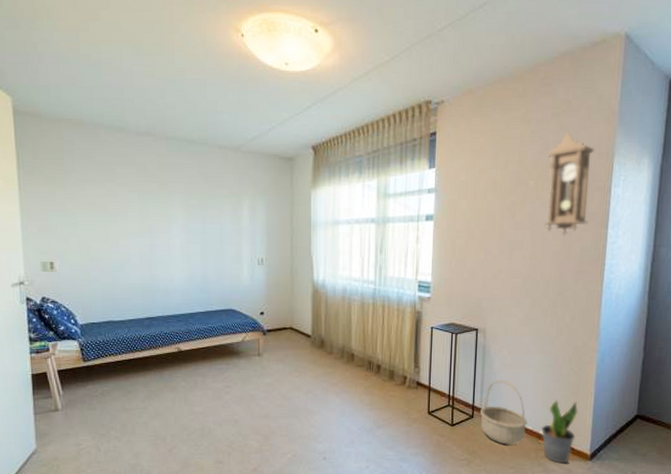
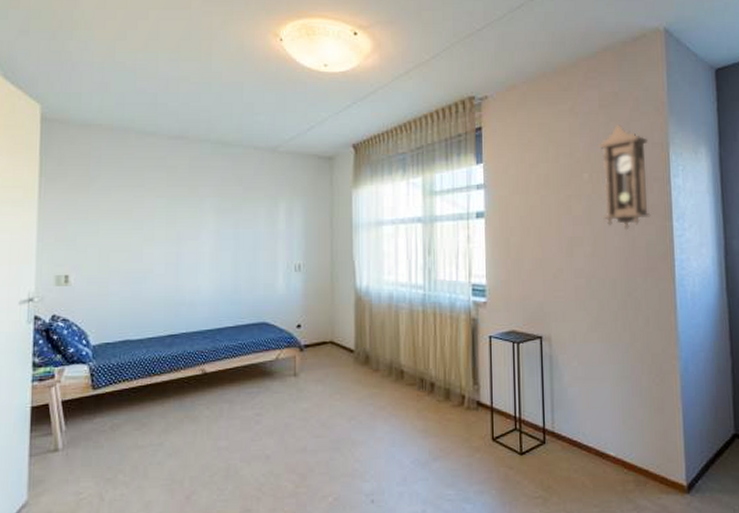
basket: present [479,380,527,445] -> none [552,396,609,477]
potted plant: present [540,400,579,464] -> none [625,418,667,499]

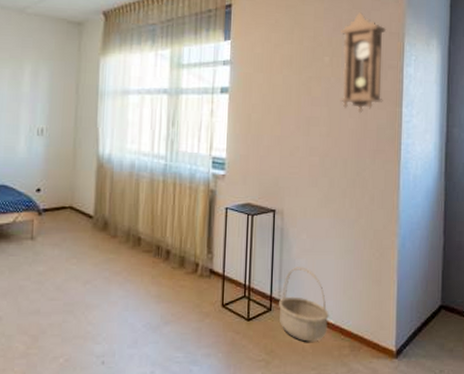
basket: none [552,396,609,477] -> present [278,267,329,342]

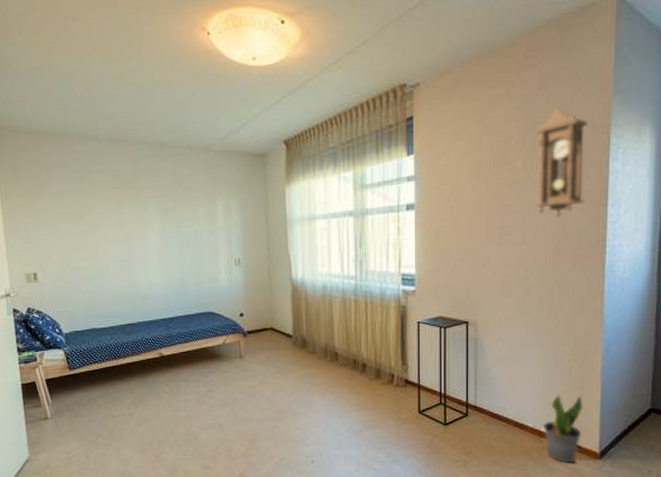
basket: present [278,267,329,342] -> none [474,375,527,444]
potted plant: none [343,289,382,363] -> present [542,394,584,463]

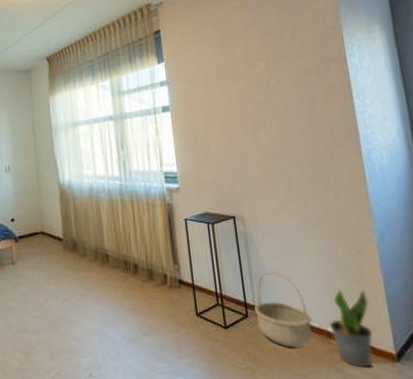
basket: none [474,375,527,444] -> present [254,270,313,348]
pendulum clock: present [534,107,589,218] -> none [271,14,331,111]

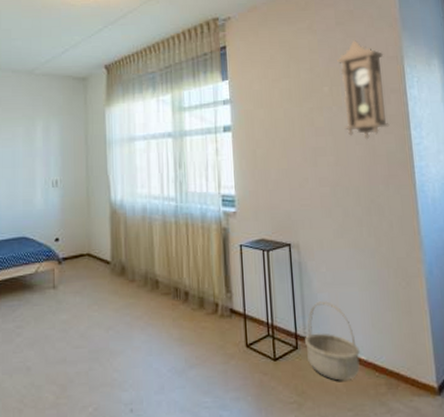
pendulum clock: none [271,14,331,111] -> present [336,40,390,140]
potted plant: present [329,289,373,368] -> none [376,321,417,402]

